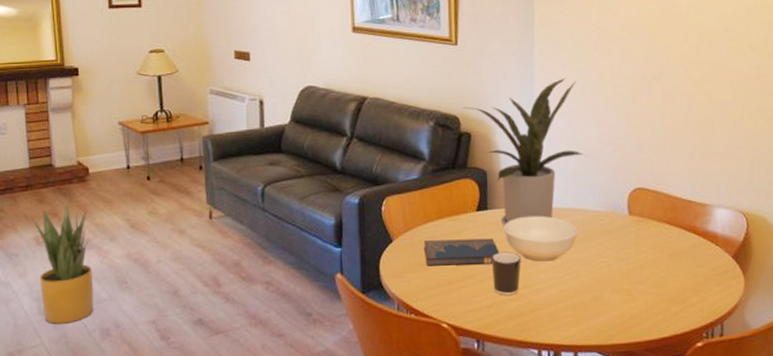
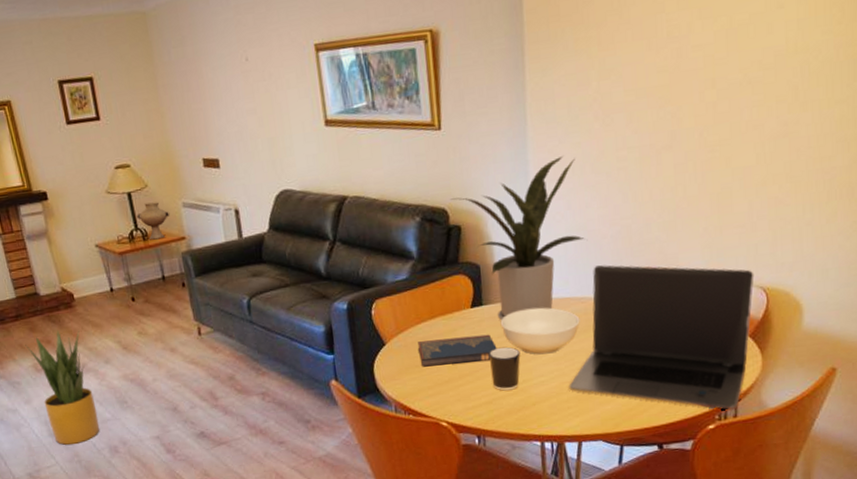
vase: none [164,87,197,122] -> present [137,202,171,240]
laptop computer: none [566,180,735,329] -> present [569,265,755,411]

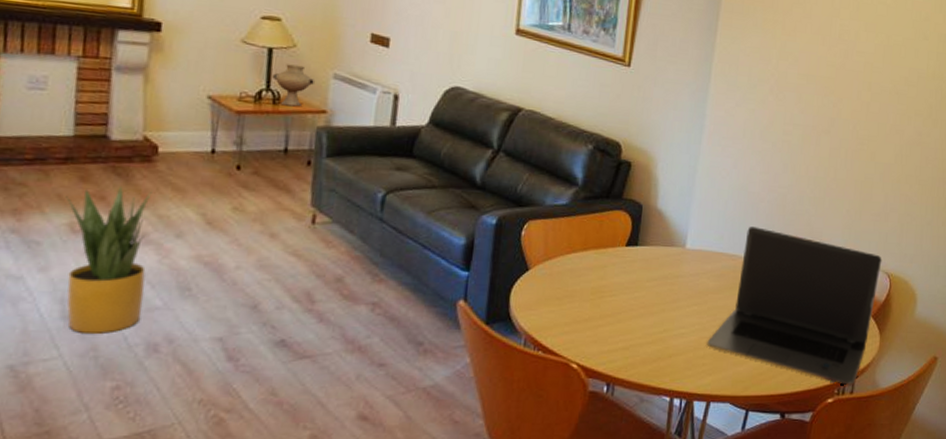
hardcover book: present [418,334,497,367] -> none [563,272,644,303]
house plant: present [450,155,585,321] -> none [626,117,748,265]
mug: present [488,346,521,391] -> none [632,291,666,338]
bowl: present [500,307,580,355] -> none [652,256,728,306]

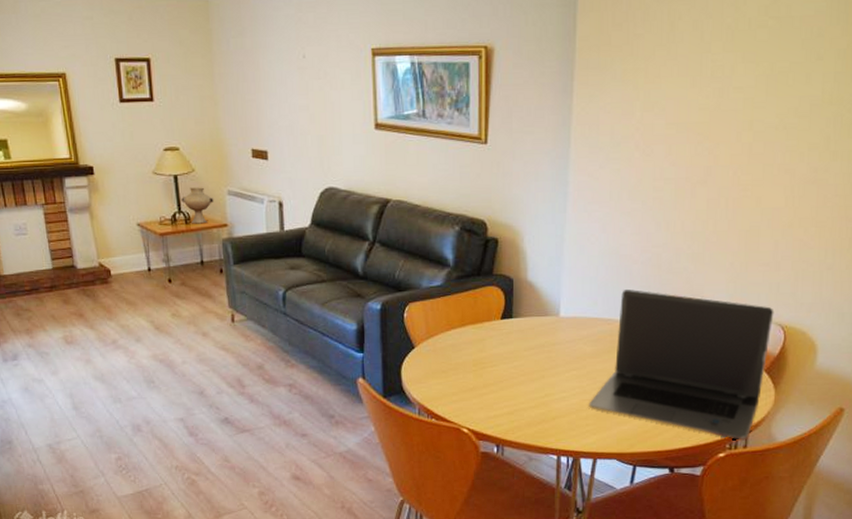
planter: present [66,185,153,334] -> none [57,304,125,419]

